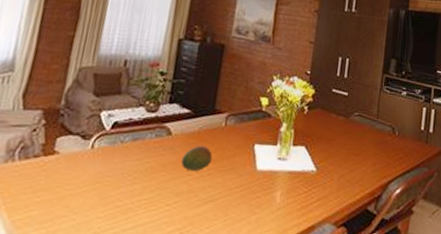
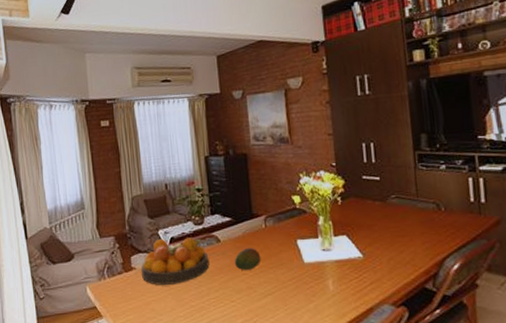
fruit bowl: none [64,122,154,178] -> present [141,237,210,285]

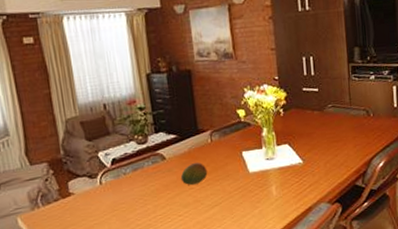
fruit bowl: present [141,237,210,285] -> none [80,157,155,209]

